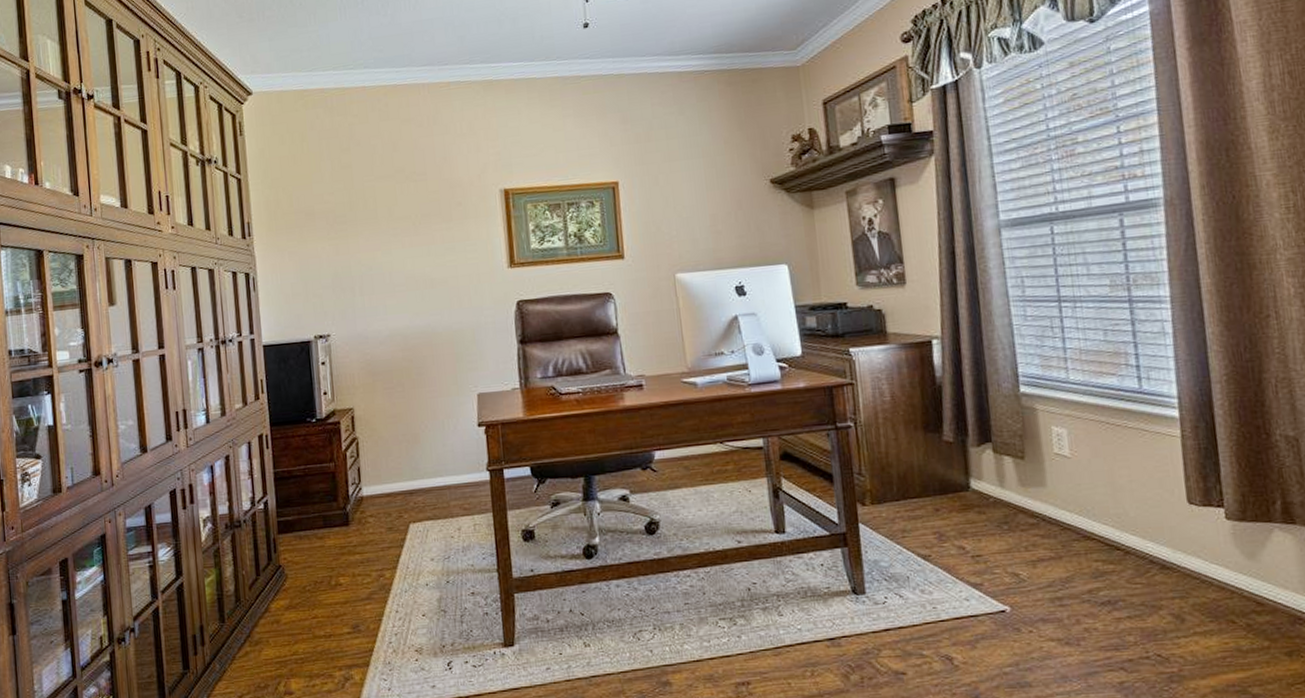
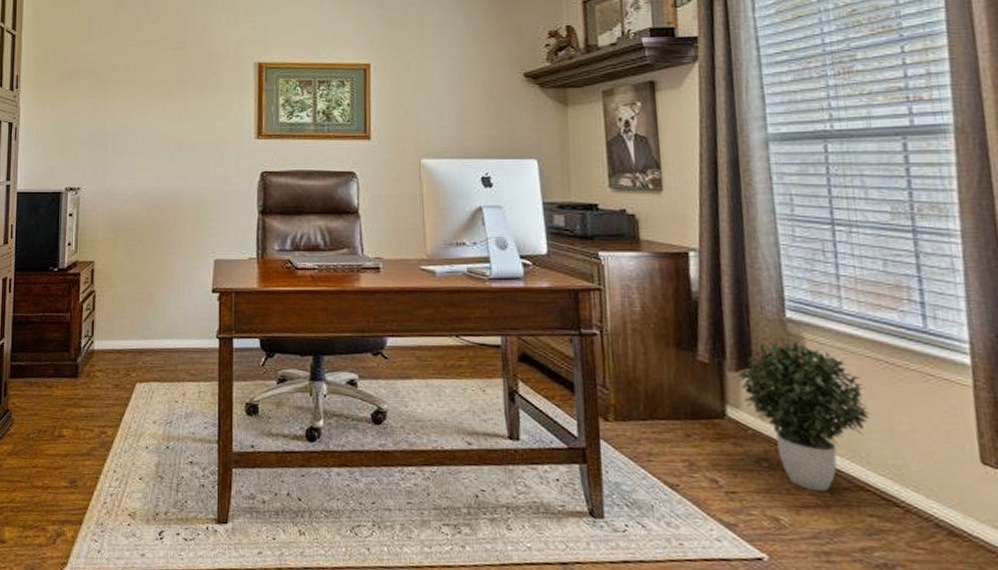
potted plant: none [979,414,1095,546] -> present [737,342,871,492]

